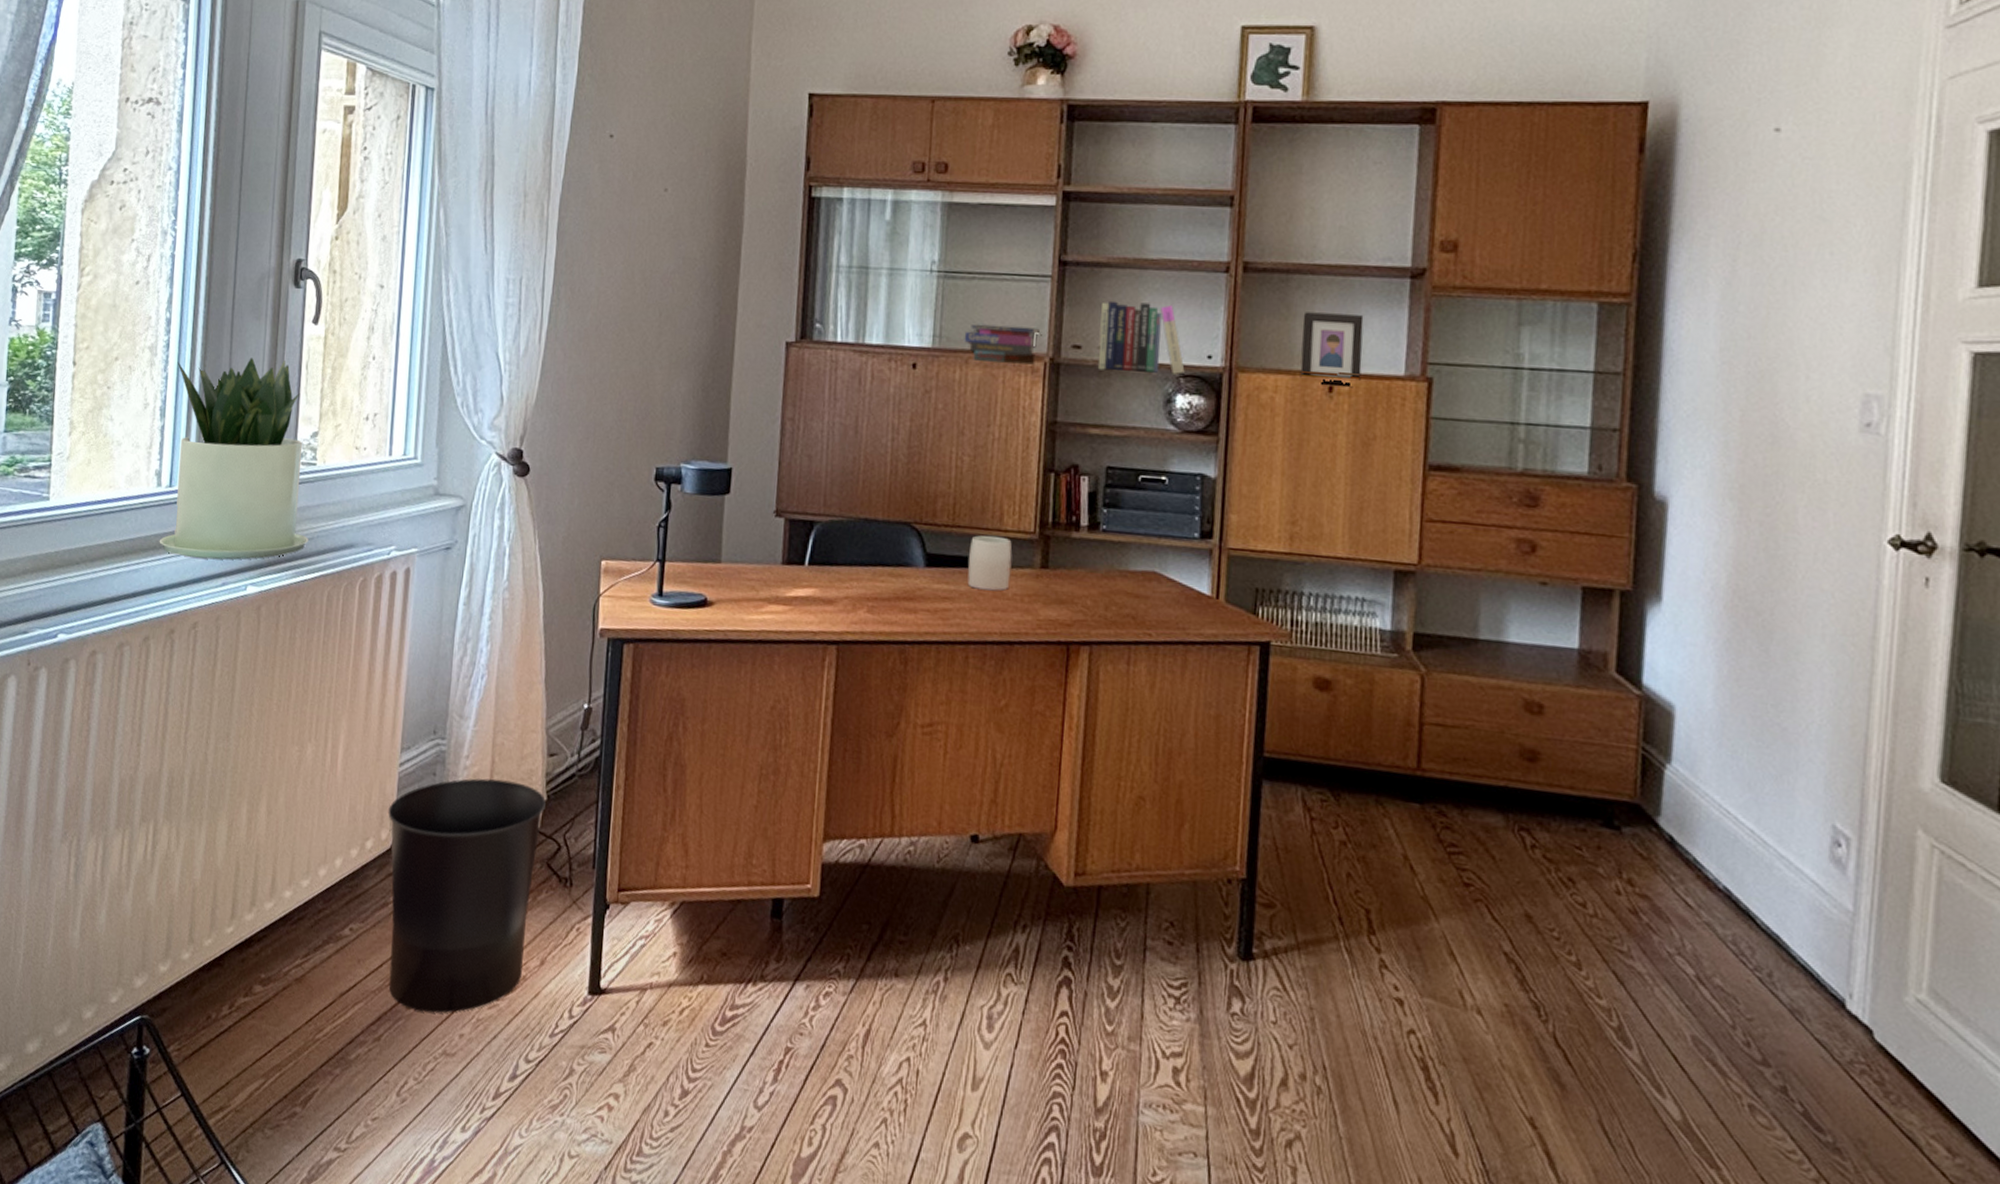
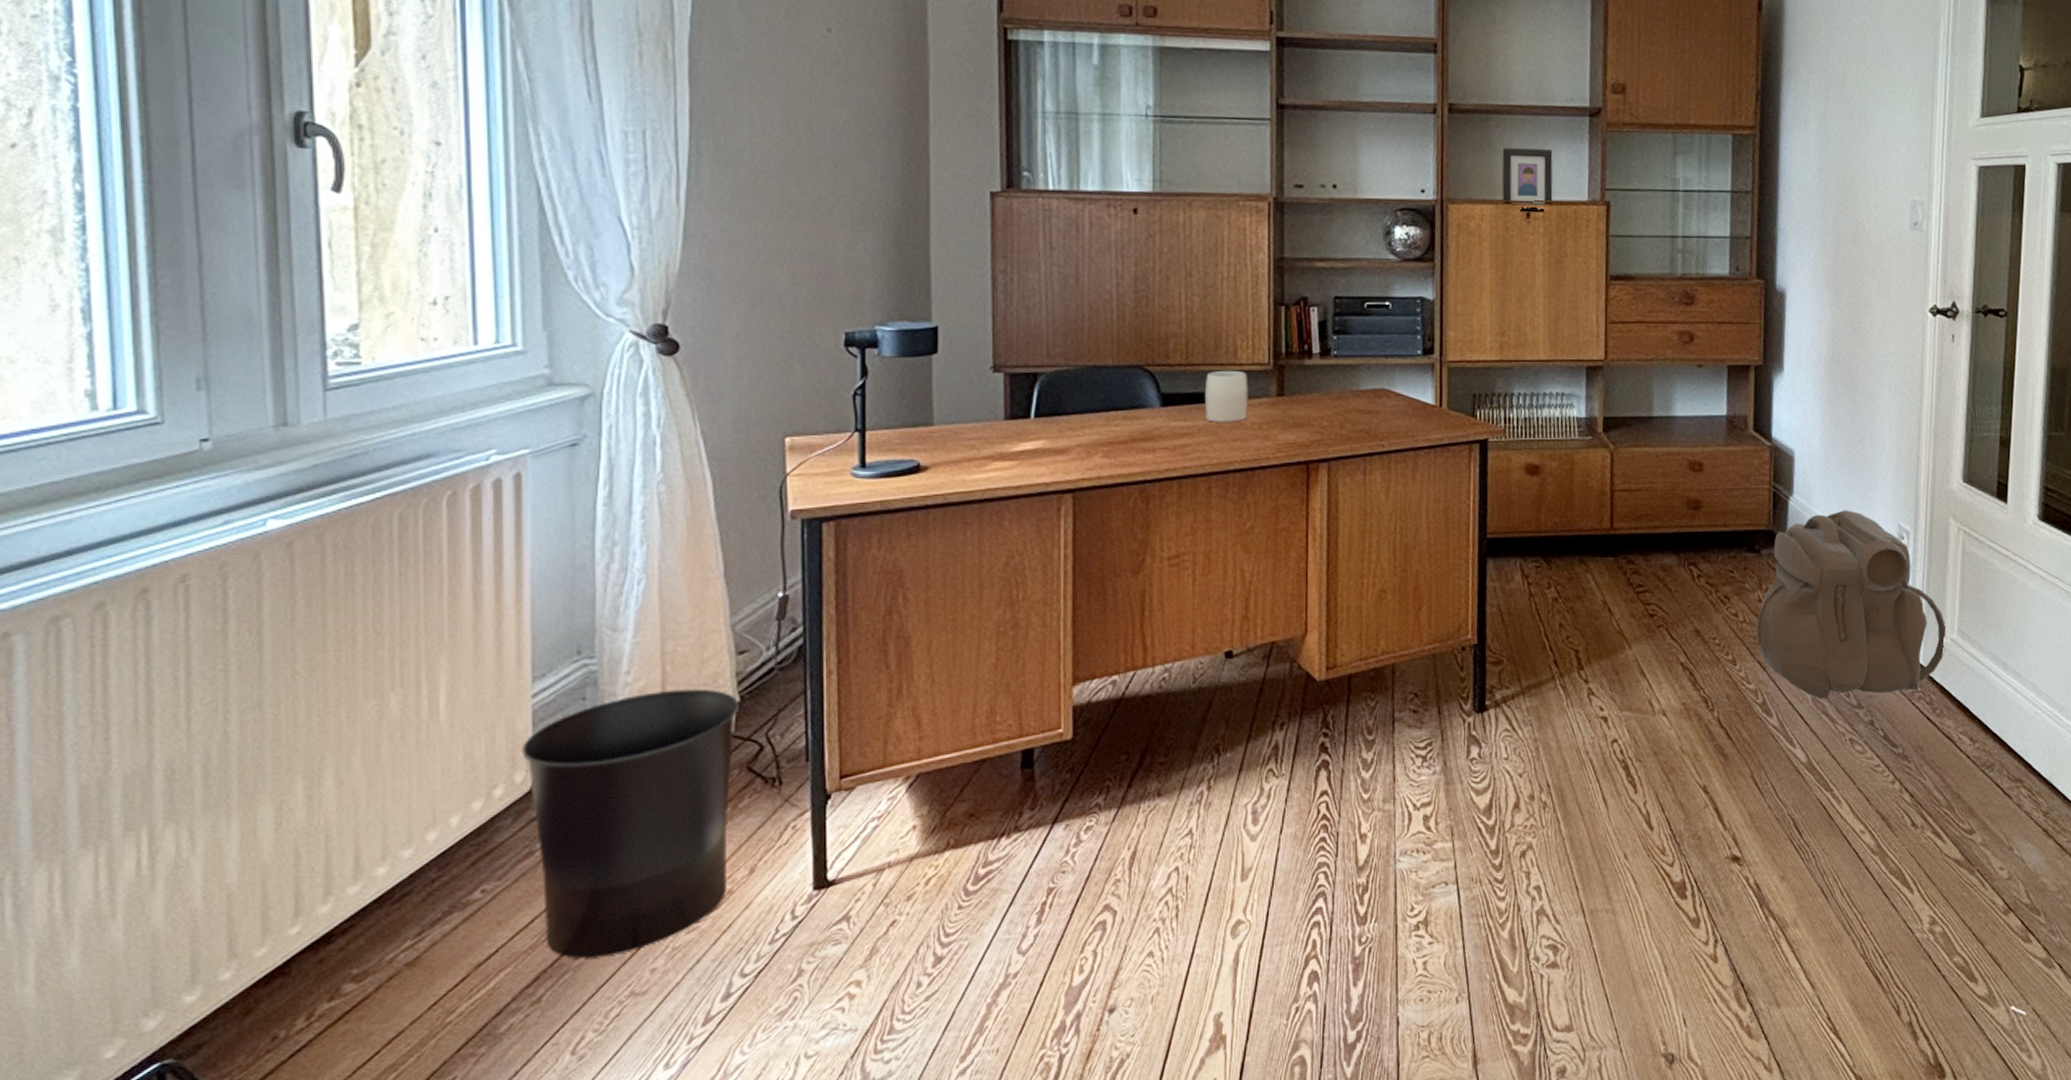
planter: present [159,358,309,560] -> none [104,238,361,495]
books: present [964,325,1041,365] -> none [1185,168,1263,205]
books: present [1097,300,1185,375] -> none [1320,141,1401,208]
backpack: none [1612,793,1910,1061] -> present [1756,510,1947,699]

